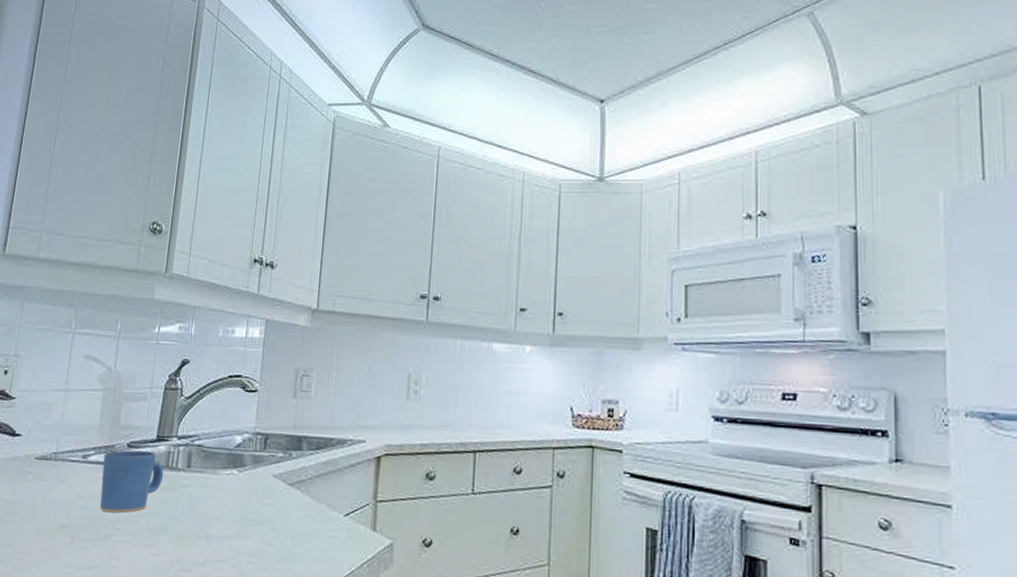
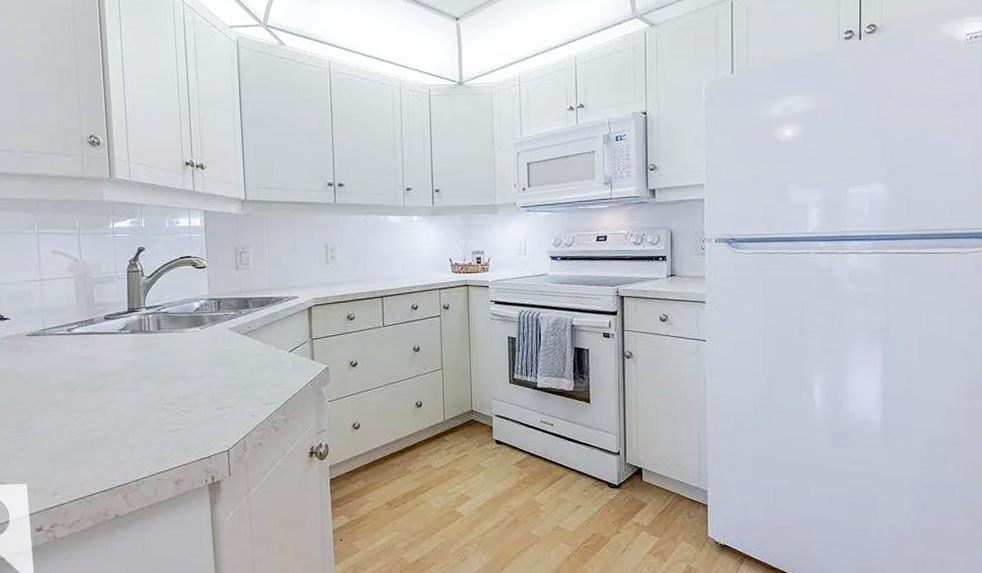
mug: present [99,450,164,514] -> none [86,320,140,370]

